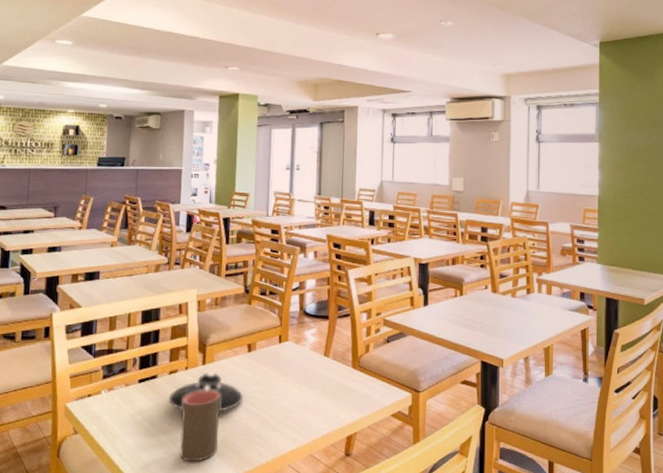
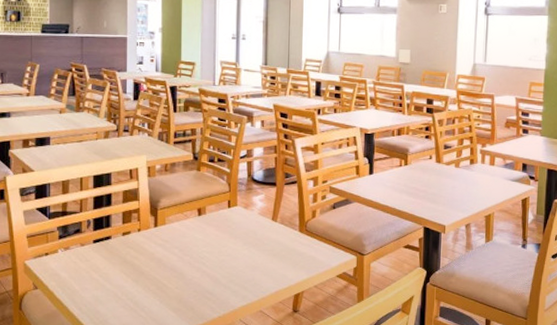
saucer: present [168,371,244,412] -> none [122,233,195,271]
cup: present [180,390,220,462] -> none [136,250,172,316]

